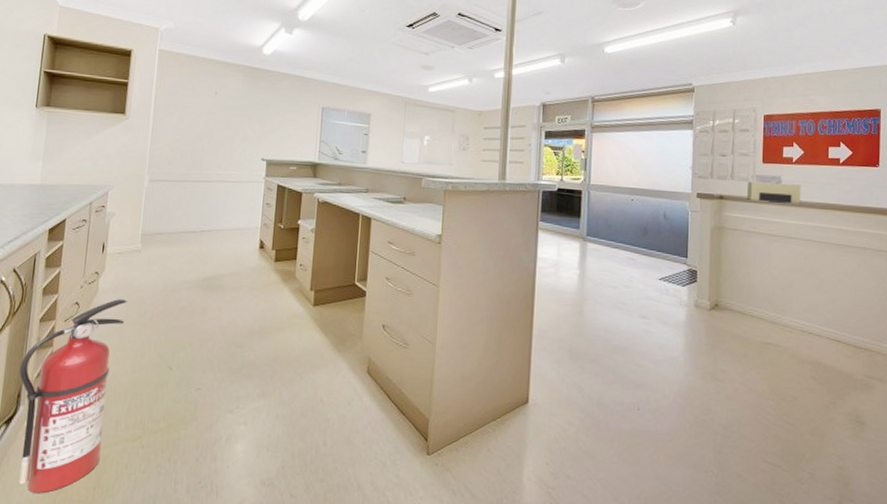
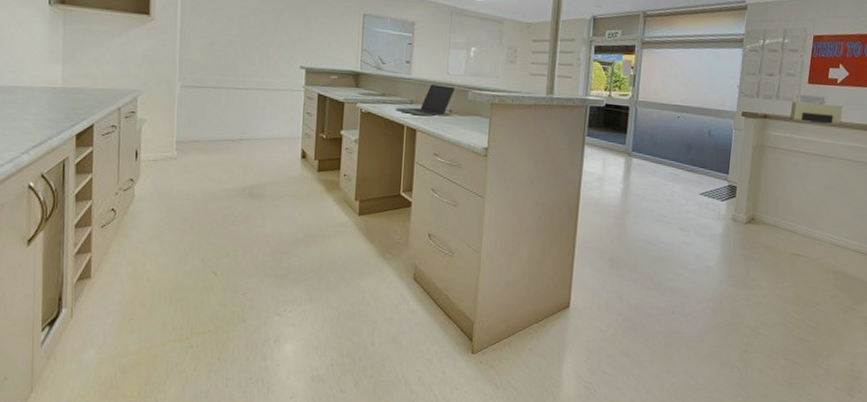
fire extinguisher: present [18,299,127,494] -> none [57,206,166,390]
laptop: none [351,173,409,204] -> present [395,84,455,116]

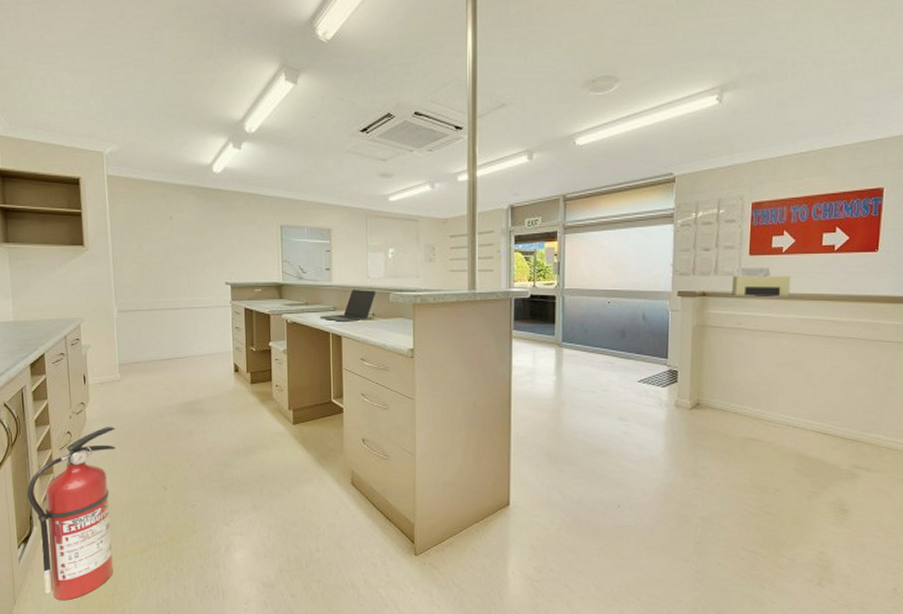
fire extinguisher: none [57,206,166,390] -> present [26,427,116,601]

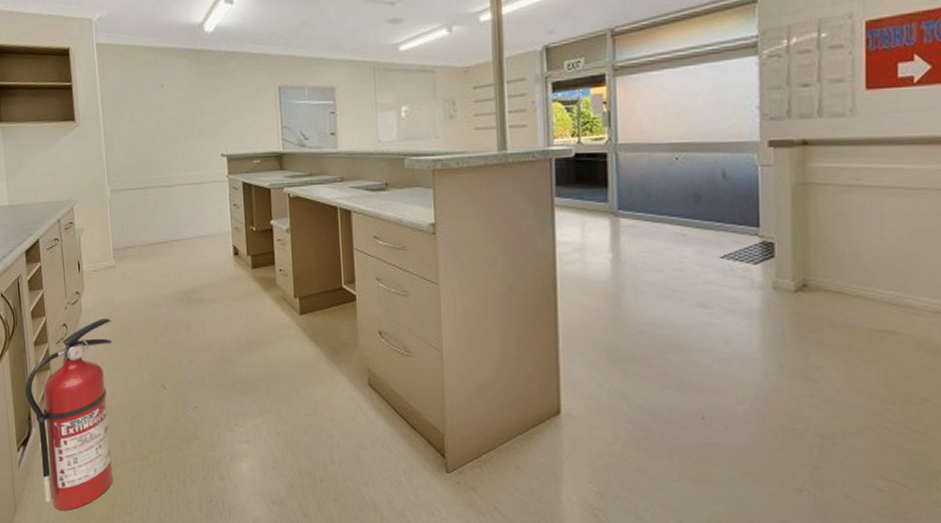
laptop: present [319,290,376,322] -> none [325,156,389,194]
printer: present [731,268,791,296] -> none [842,104,929,144]

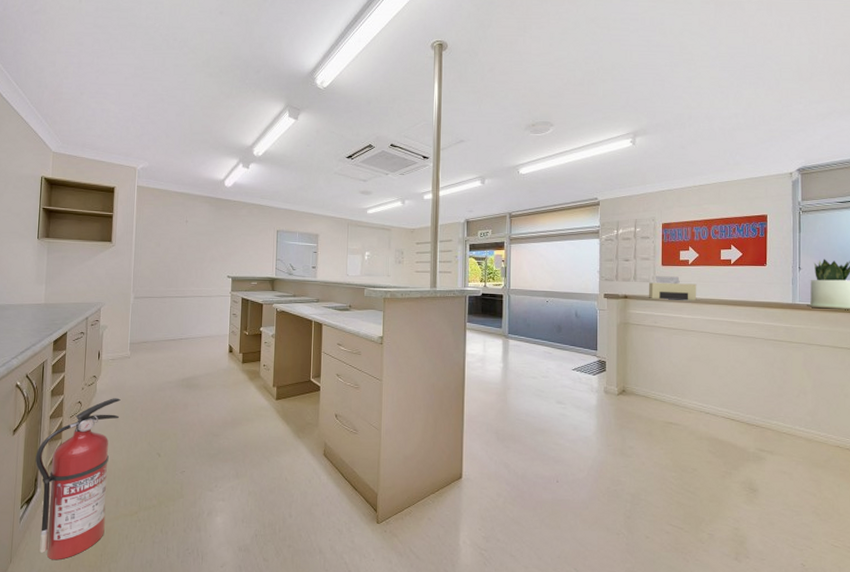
printer: none [842,104,929,144] -> present [648,276,697,301]

